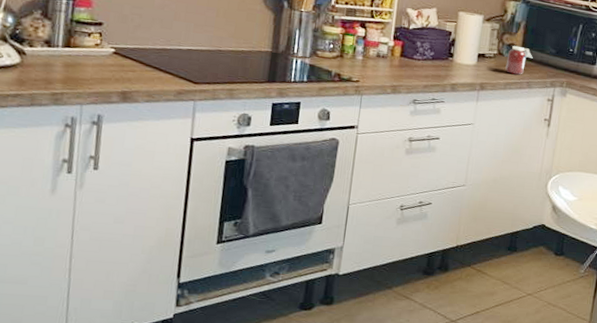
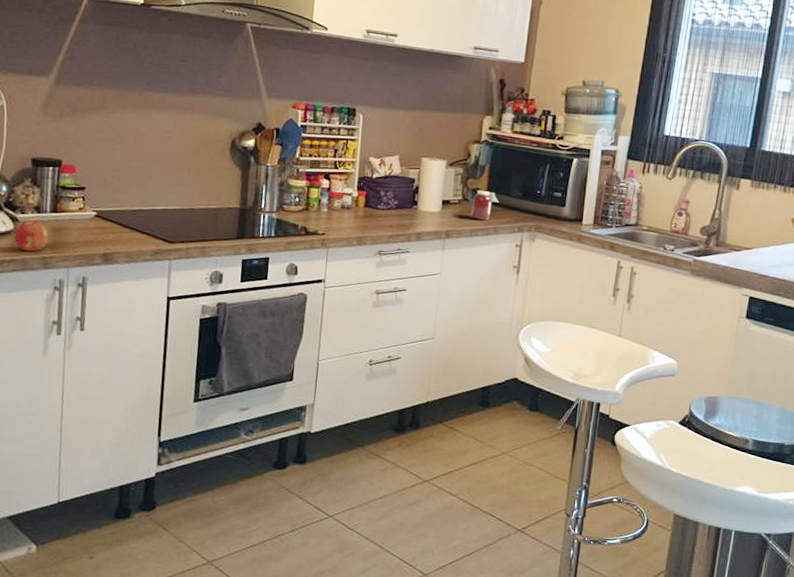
fruit: none [21,54,61,87] -> present [14,220,49,252]

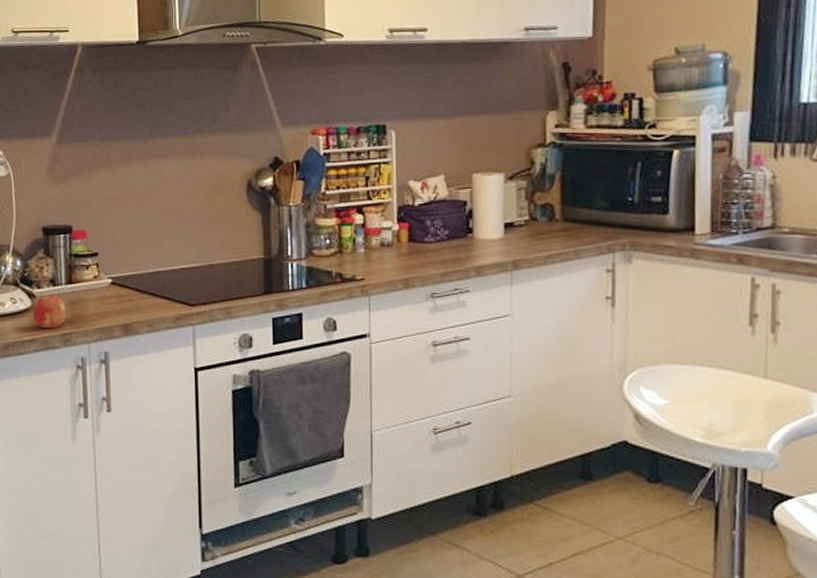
jar: present [471,190,499,221] -> none [542,205,578,243]

